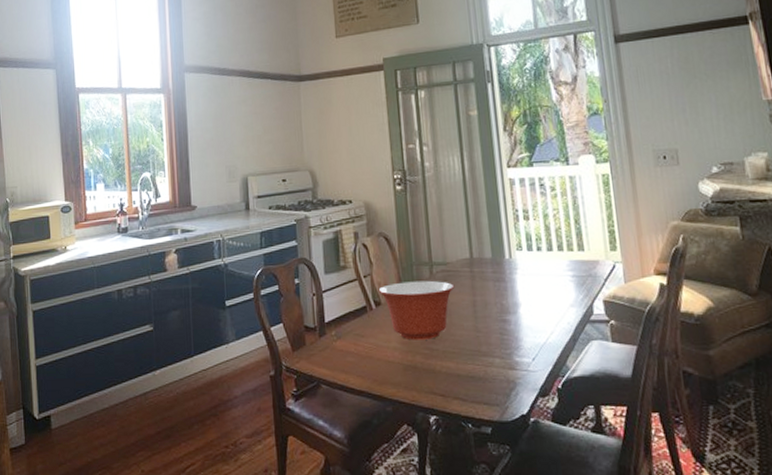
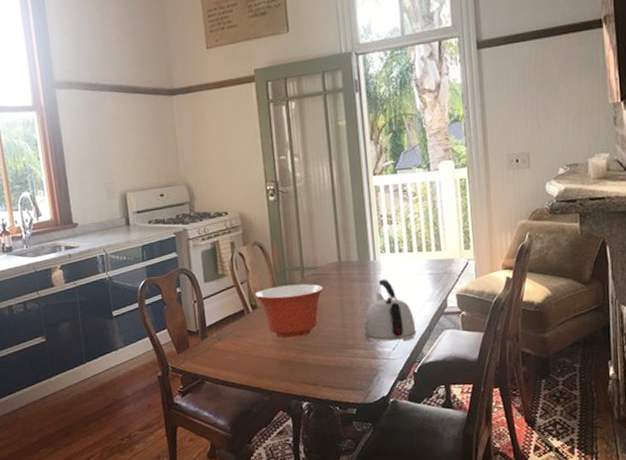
kettle: none [500,279,559,351] -> present [364,279,417,342]

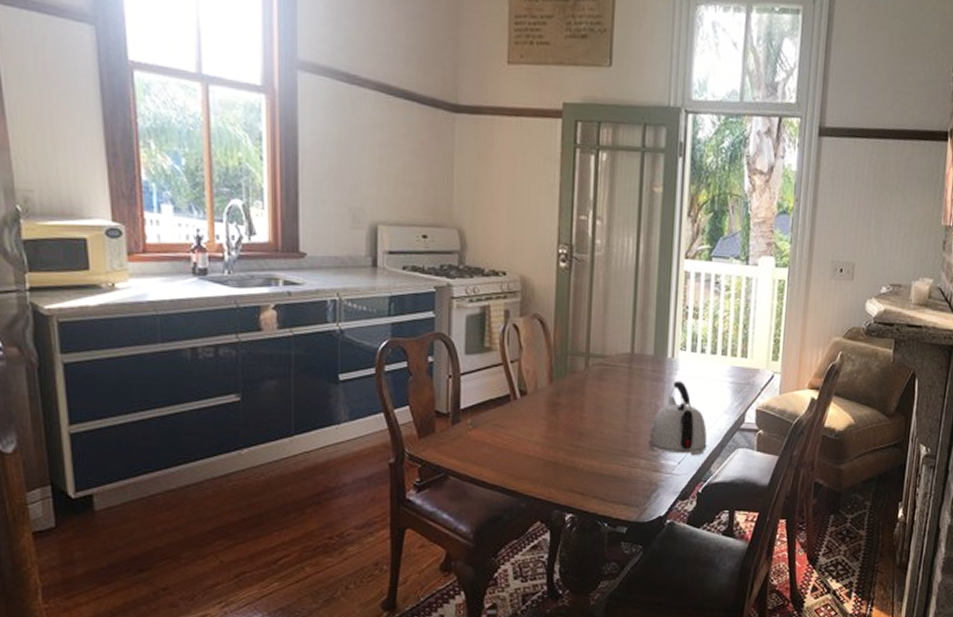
mixing bowl: present [254,284,324,338] -> none [525,372,610,436]

